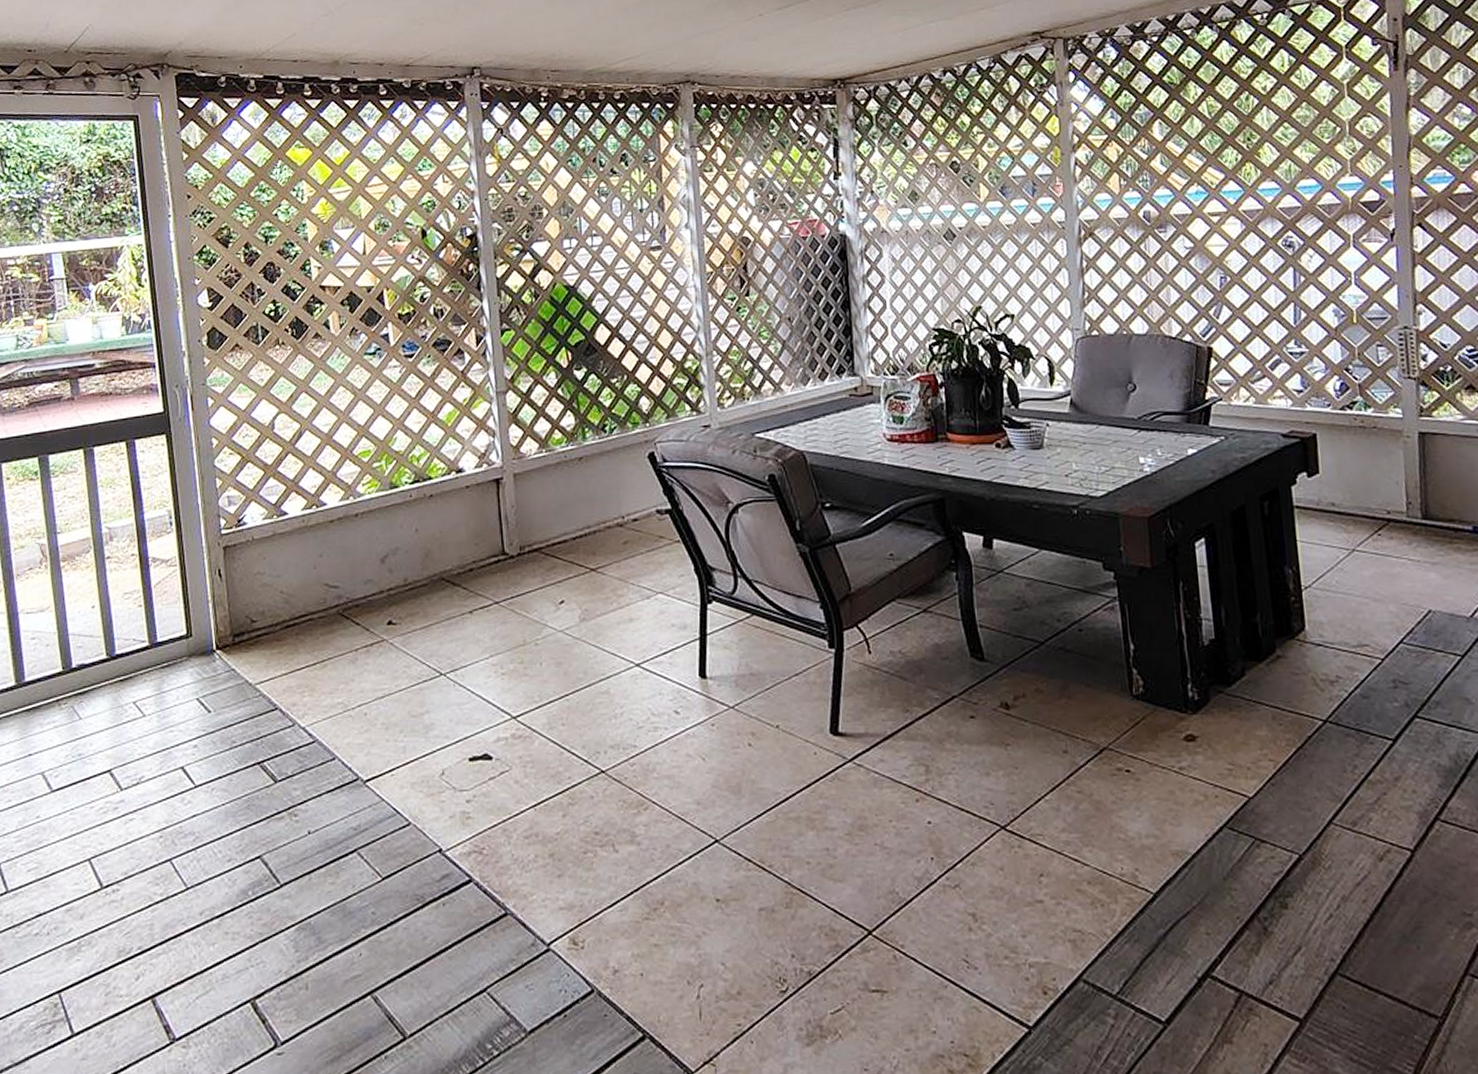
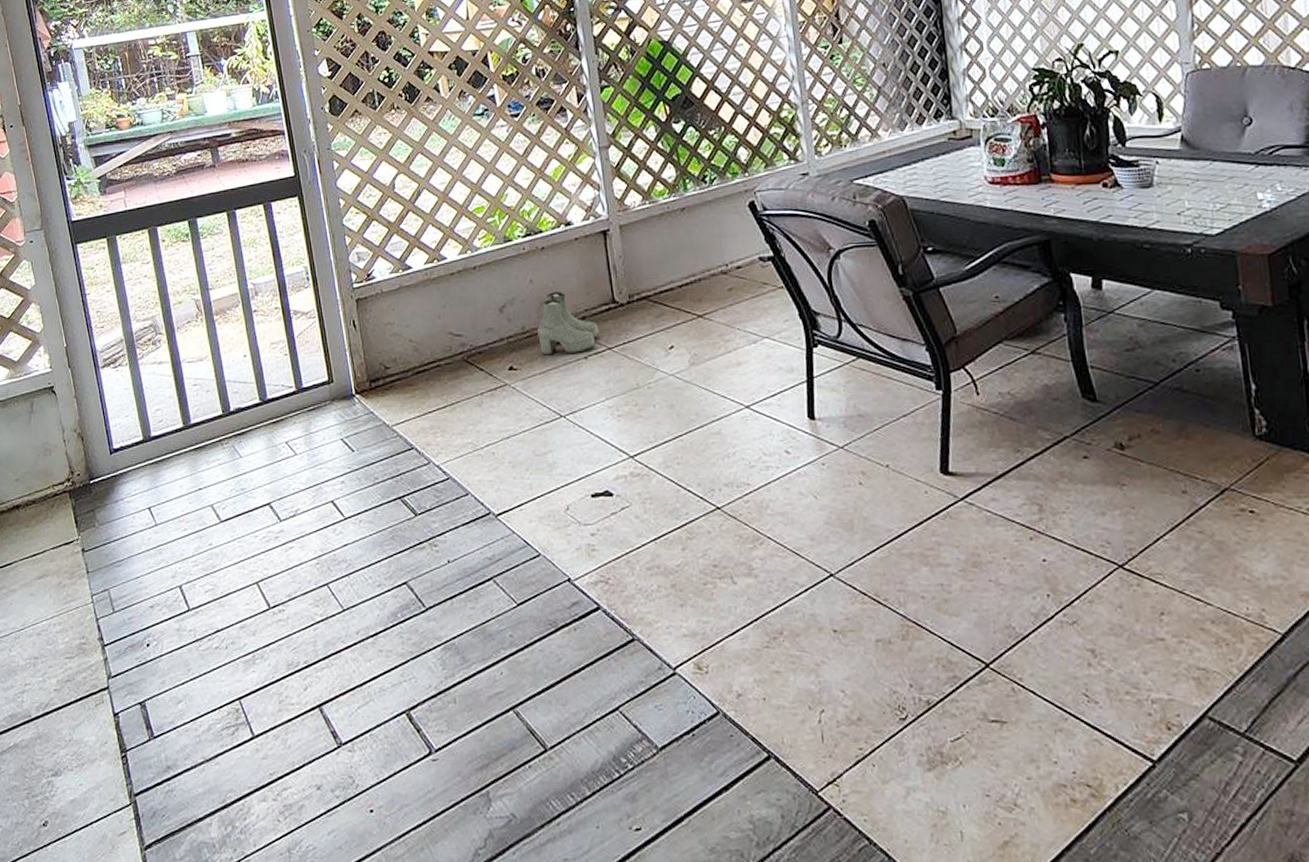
boots: none [421,542,486,609] -> present [538,292,599,355]

